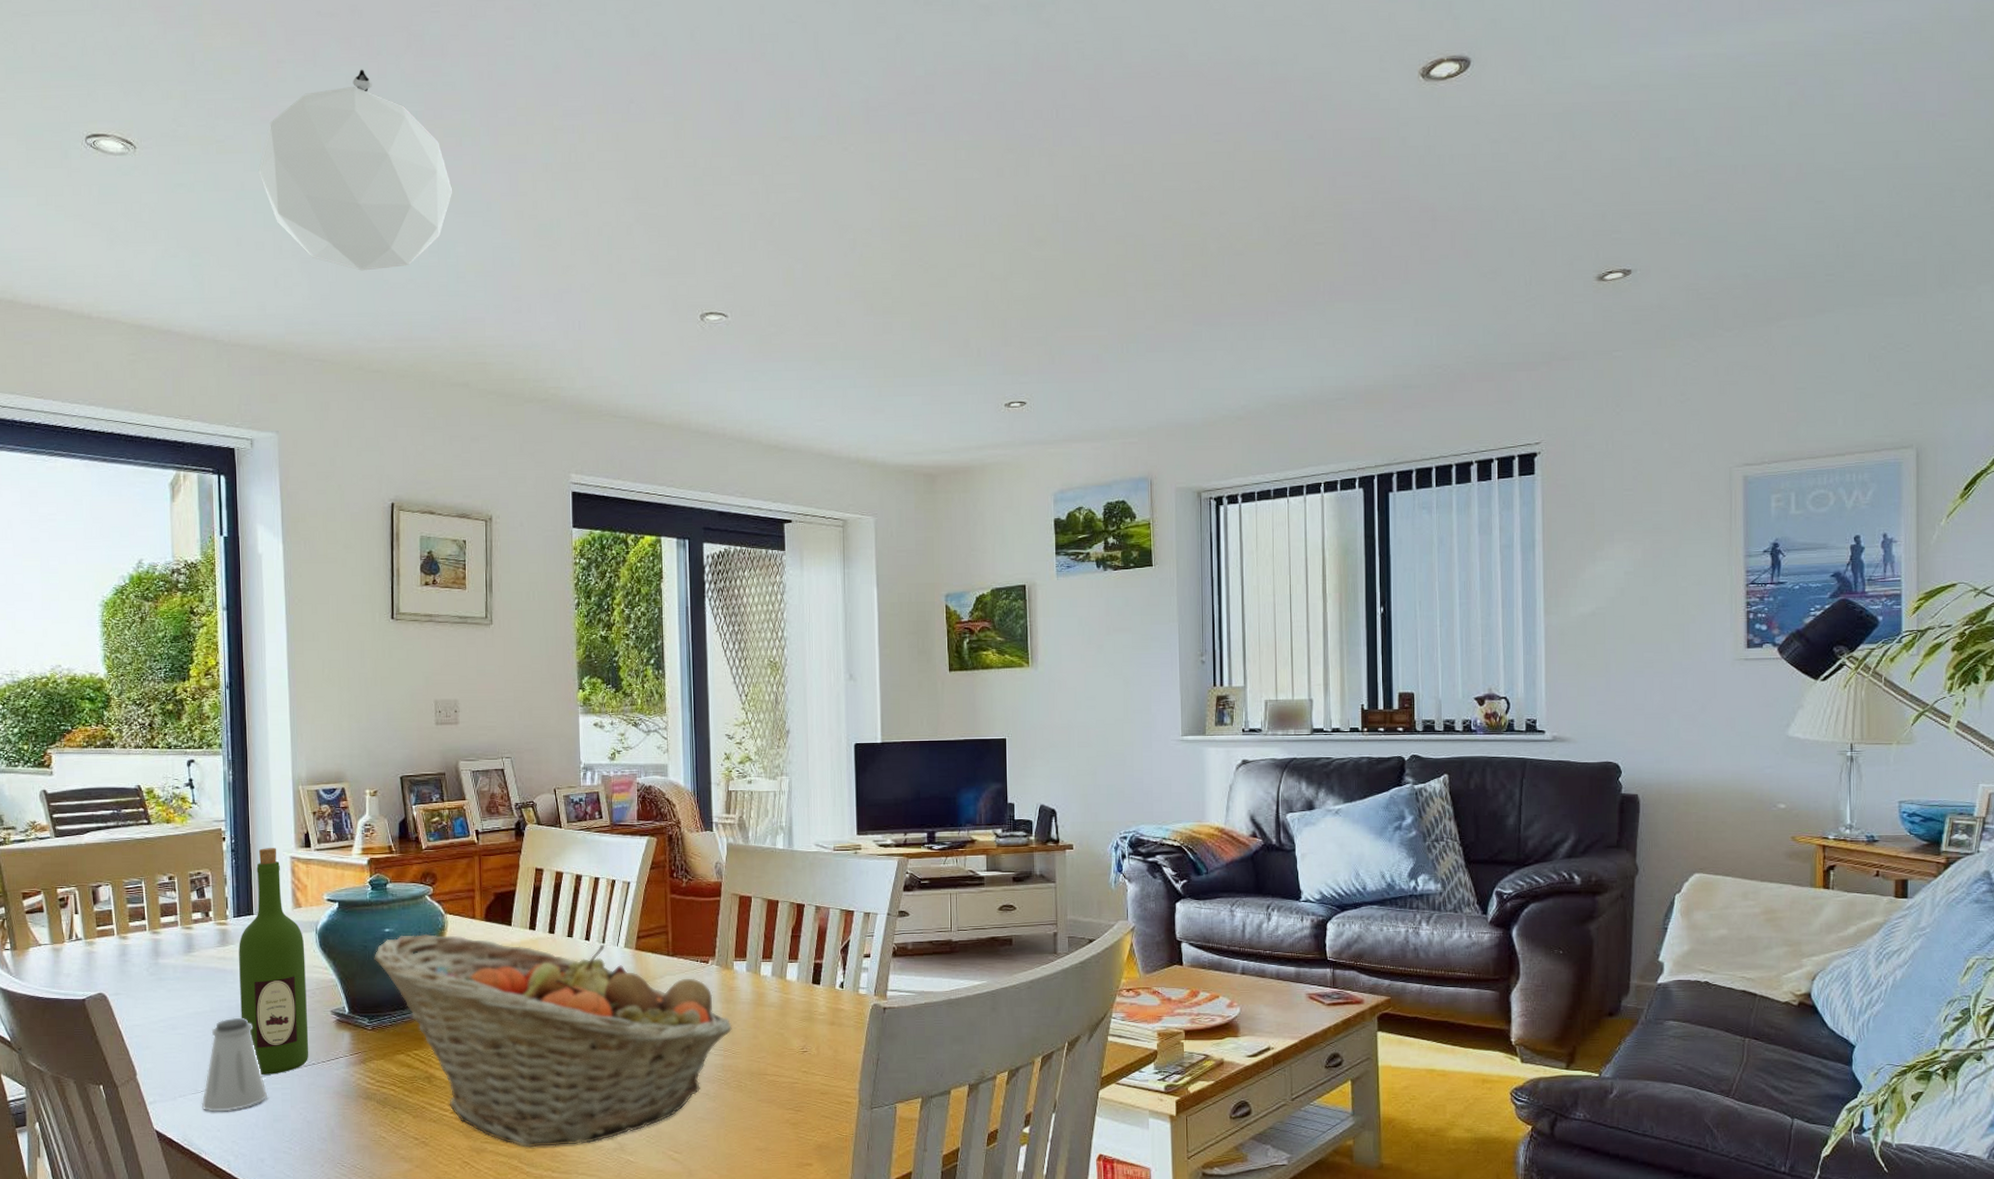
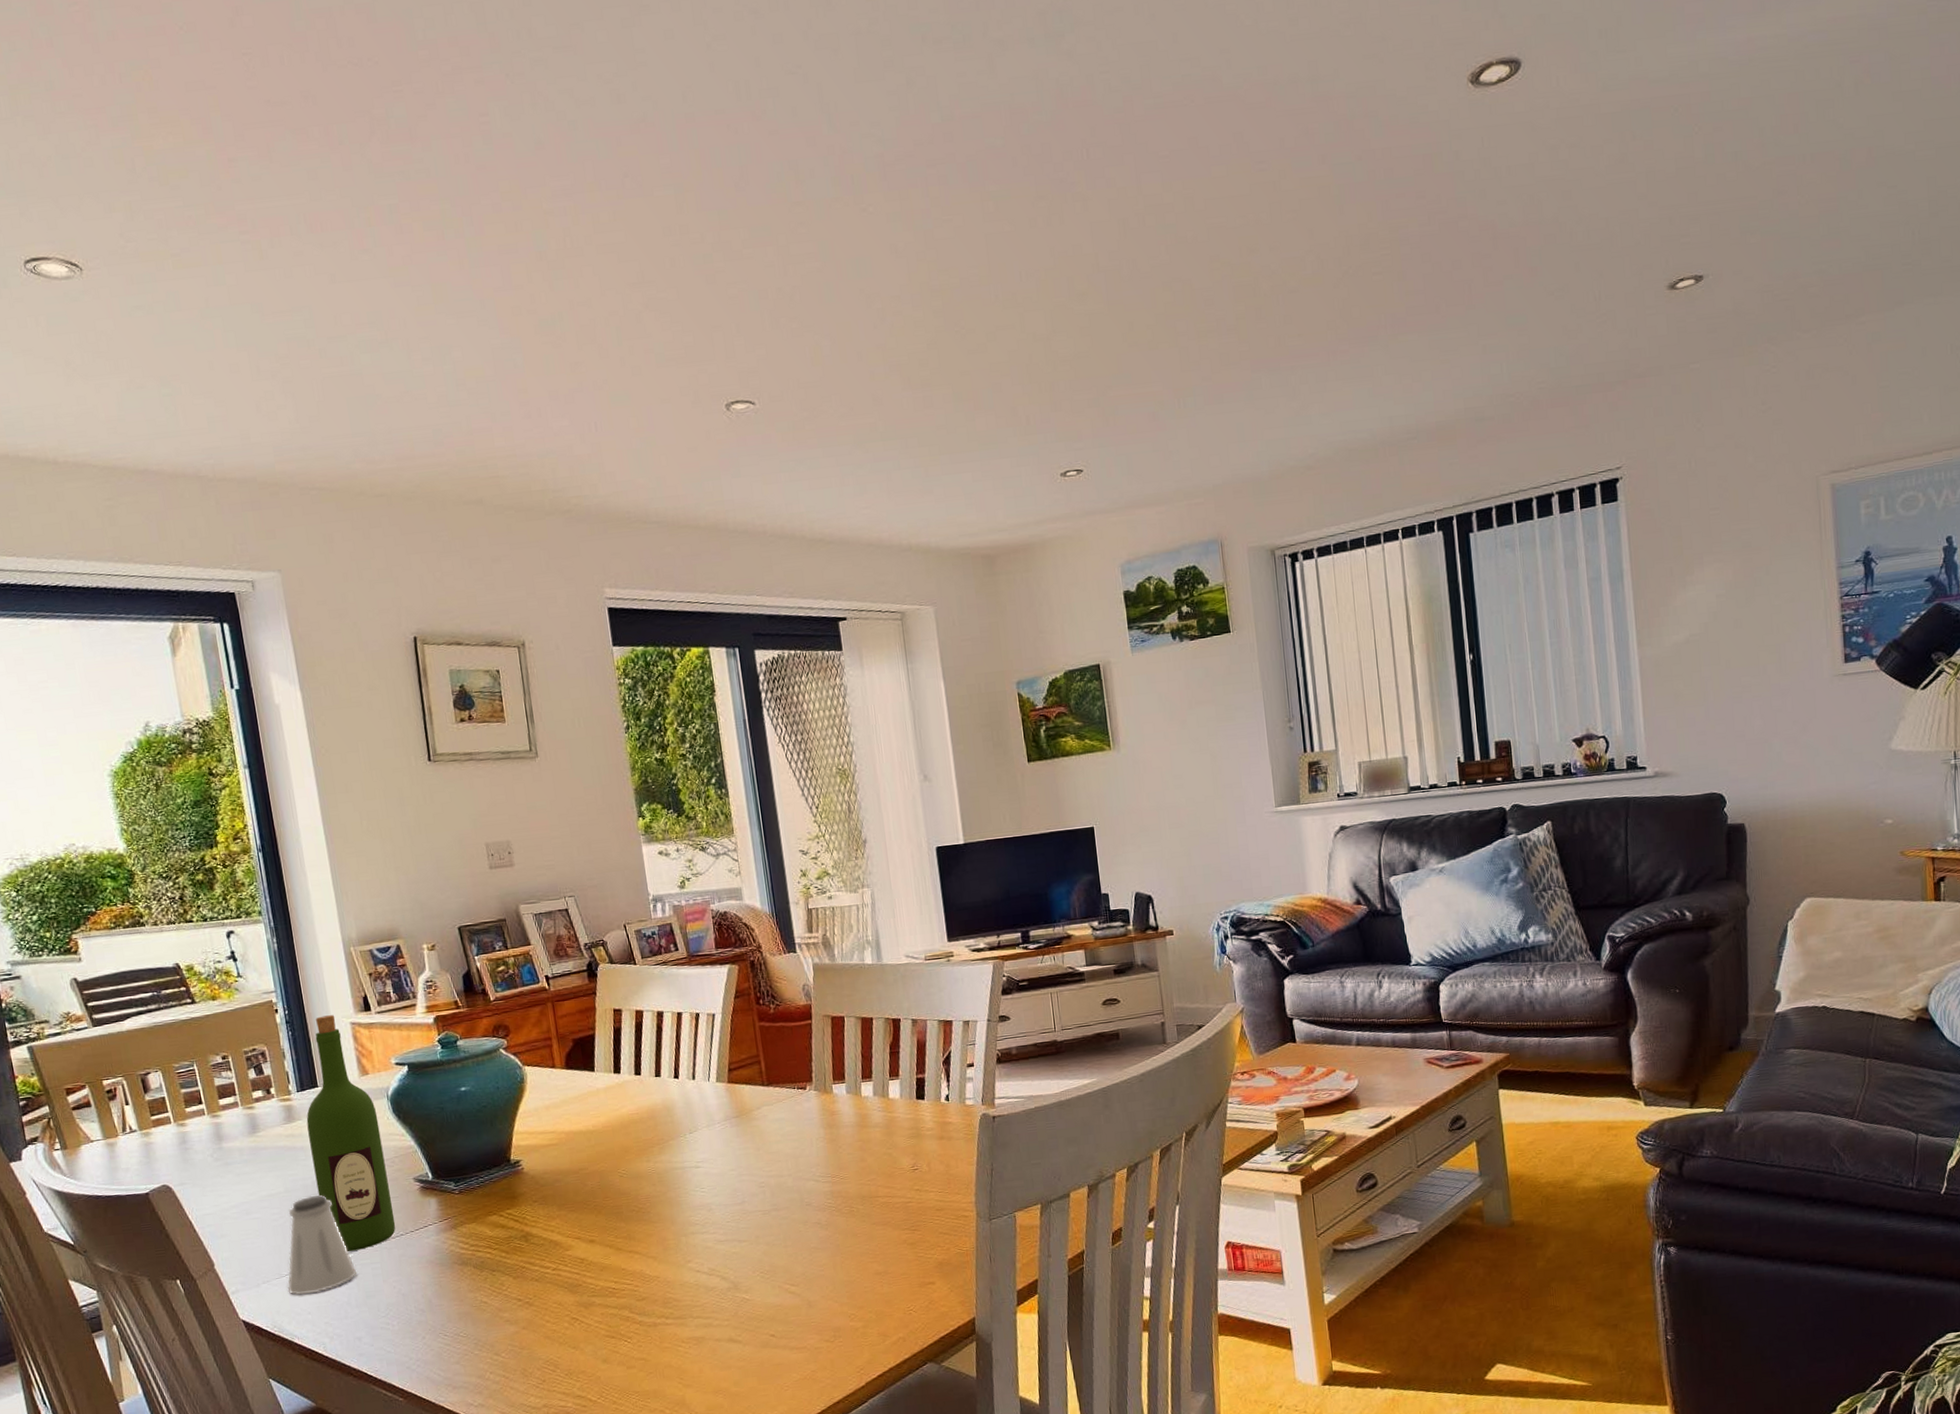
pendant lamp: present [258,69,453,271] -> none [222,162,441,387]
fruit basket: present [374,934,733,1148] -> none [452,1081,839,1297]

